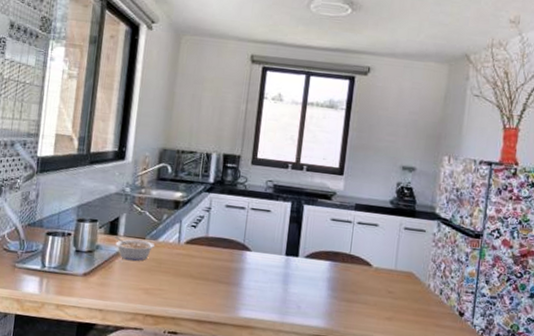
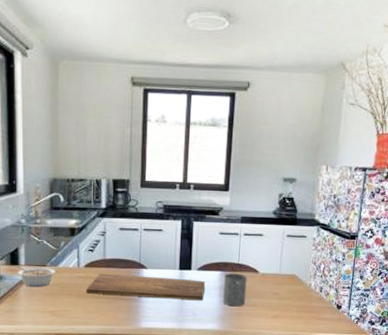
cutting board: none [184,251,313,293] -> present [86,273,206,301]
mug: none [331,264,359,304] -> present [223,273,247,307]

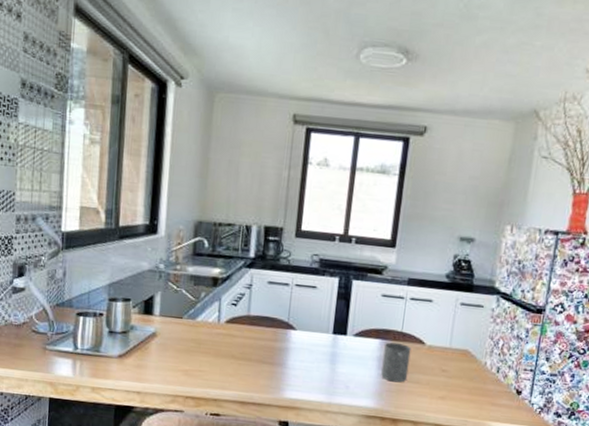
legume: present [17,265,56,288] -> none [150,315,194,342]
cutting board: present [86,273,206,301] -> none [225,331,363,372]

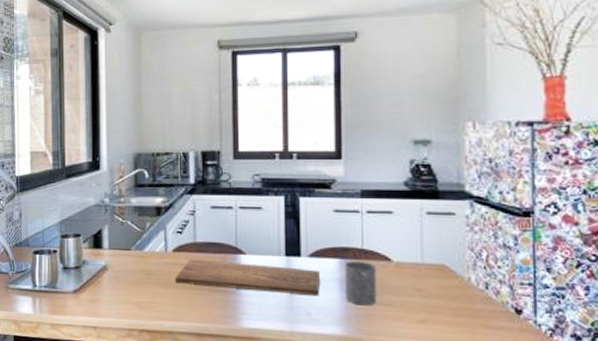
cutting board: none [225,331,363,372] -> present [175,259,321,297]

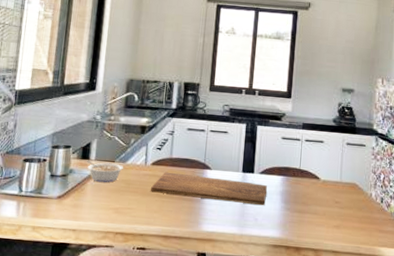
legume: none [100,249,142,275] -> present [87,160,124,183]
mug: present [345,261,377,306] -> none [284,178,309,214]

